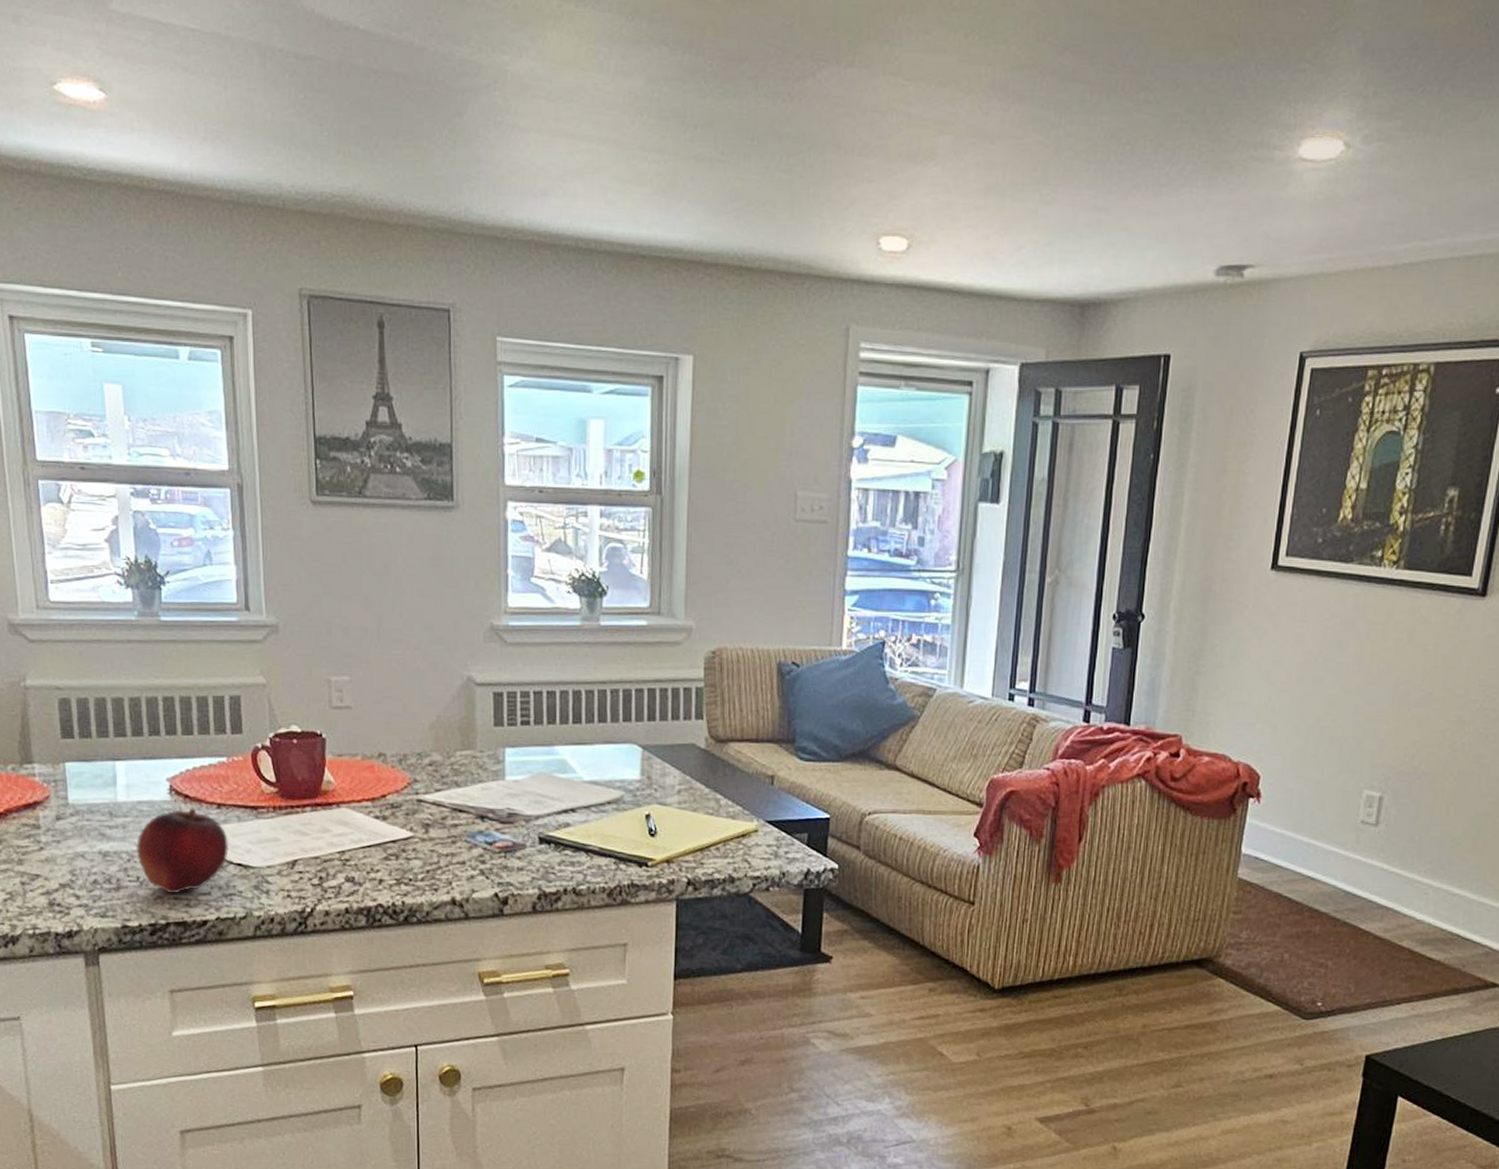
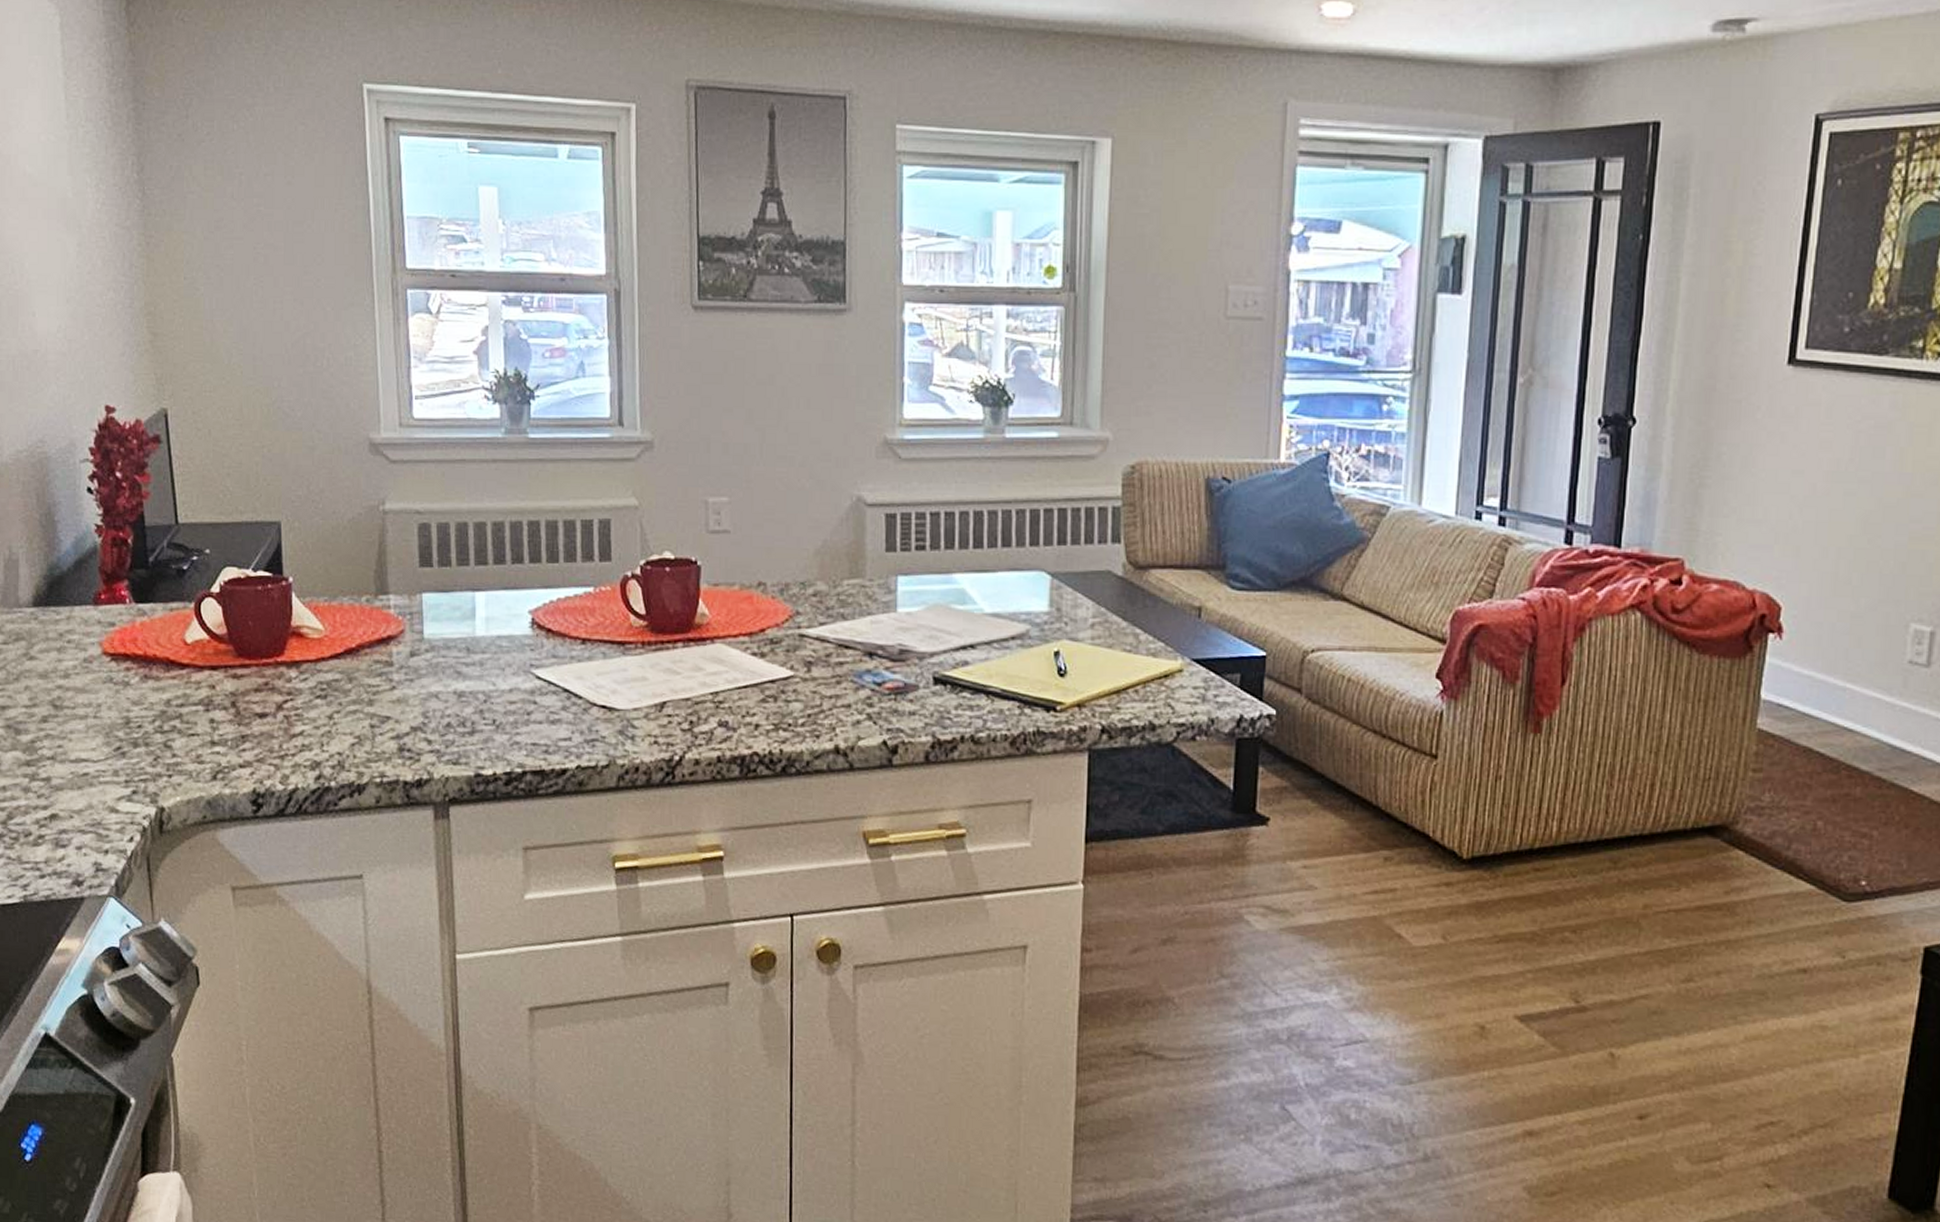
fruit: present [136,808,230,893] -> none [494,643,593,738]

